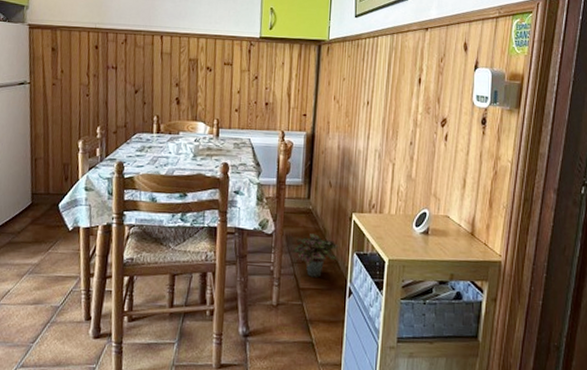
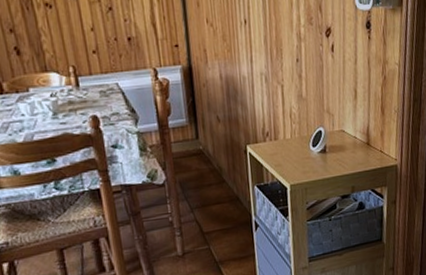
potted plant: present [292,234,339,277] -> none [189,174,239,219]

